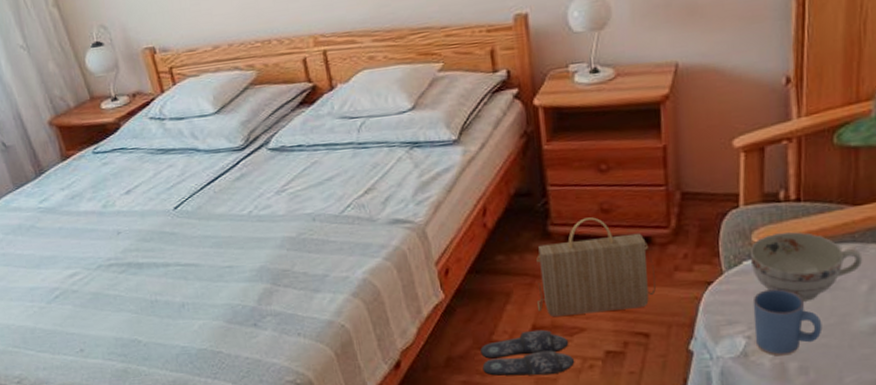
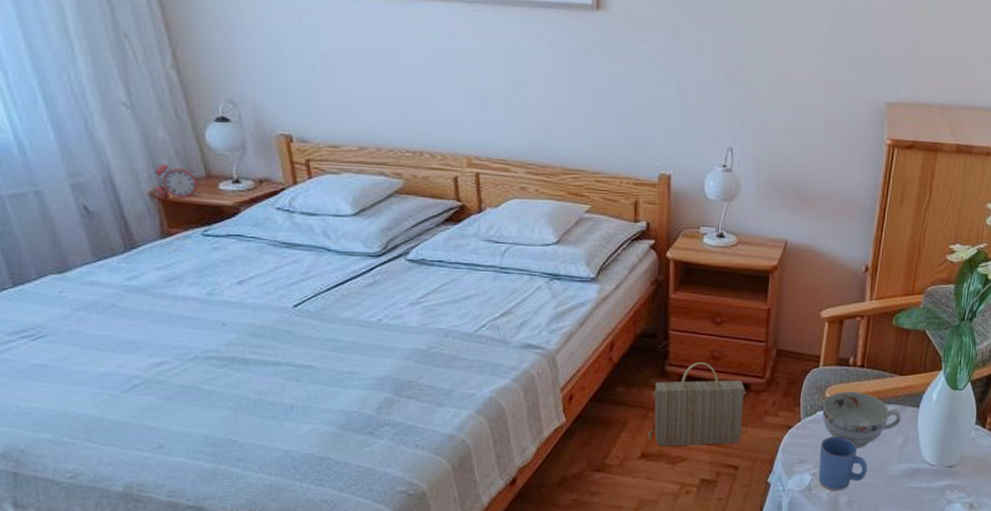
alarm clock: none [45,94,89,126] -> present [147,164,202,200]
slippers: present [481,329,574,376] -> none [593,457,673,498]

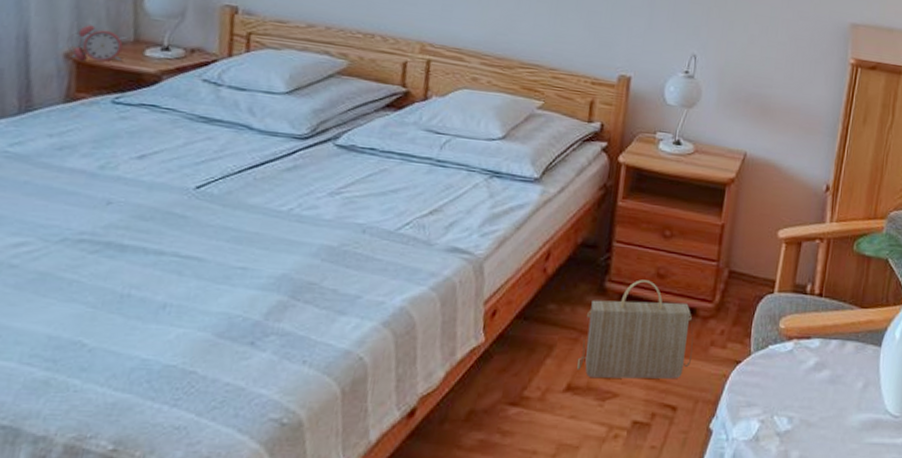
mug: present [818,437,868,491] -> none [767,376,824,444]
teacup: present [822,392,902,448] -> none [775,323,862,392]

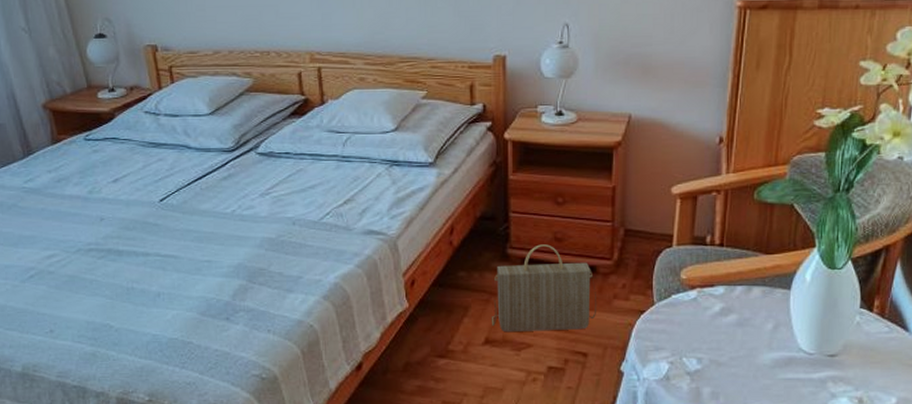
alarm clock: present [66,25,130,62] -> none [41,79,84,110]

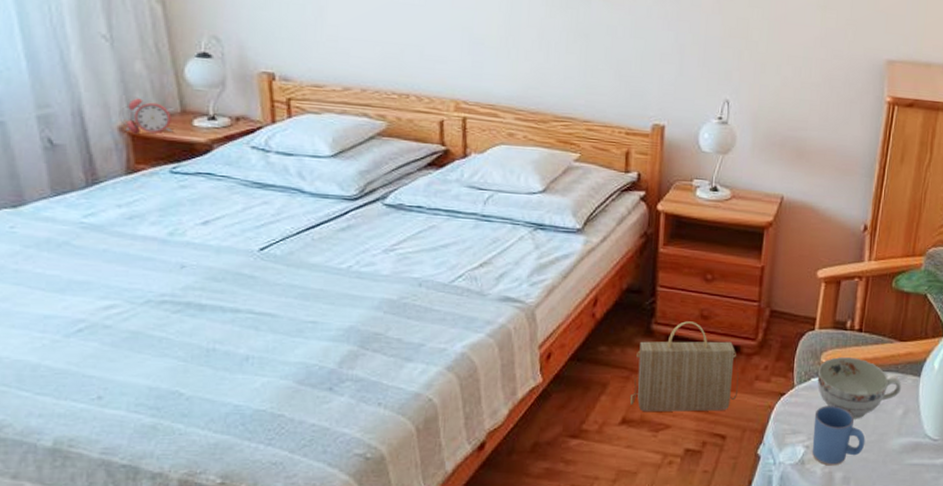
alarm clock: none [41,79,84,110] -> present [119,98,177,135]
mug: none [676,322,733,381] -> present [812,406,865,466]
teacup: none [678,273,771,334] -> present [817,357,902,419]

